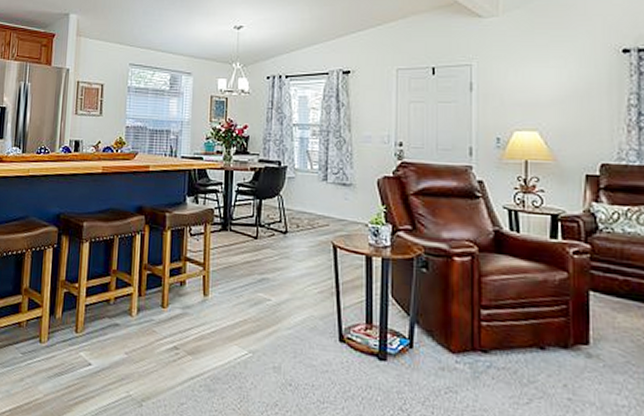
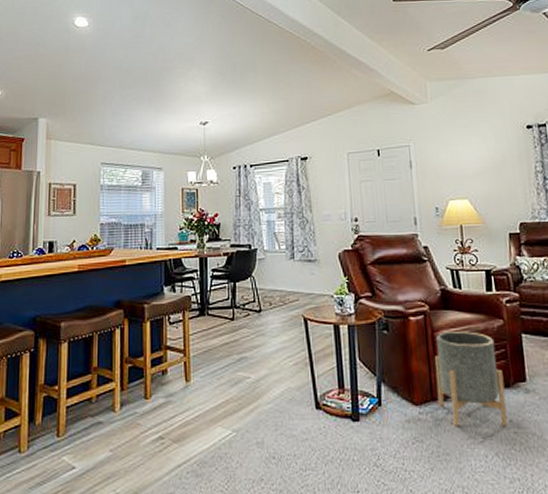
planter: none [479,278,562,392] -> present [434,331,509,427]

